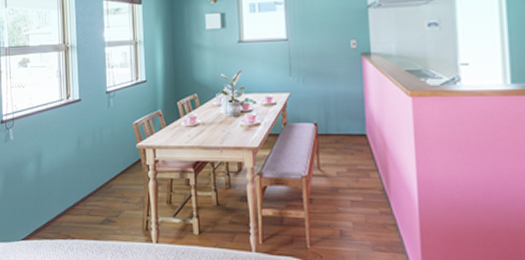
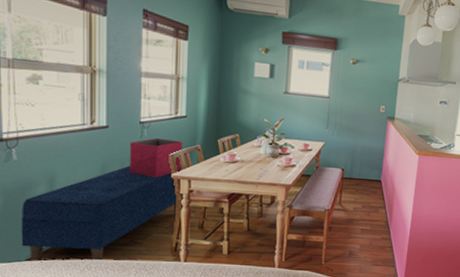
bench: none [17,135,147,243] -> present [20,165,183,263]
storage bin: none [98,106,146,149] -> present [129,137,183,178]

